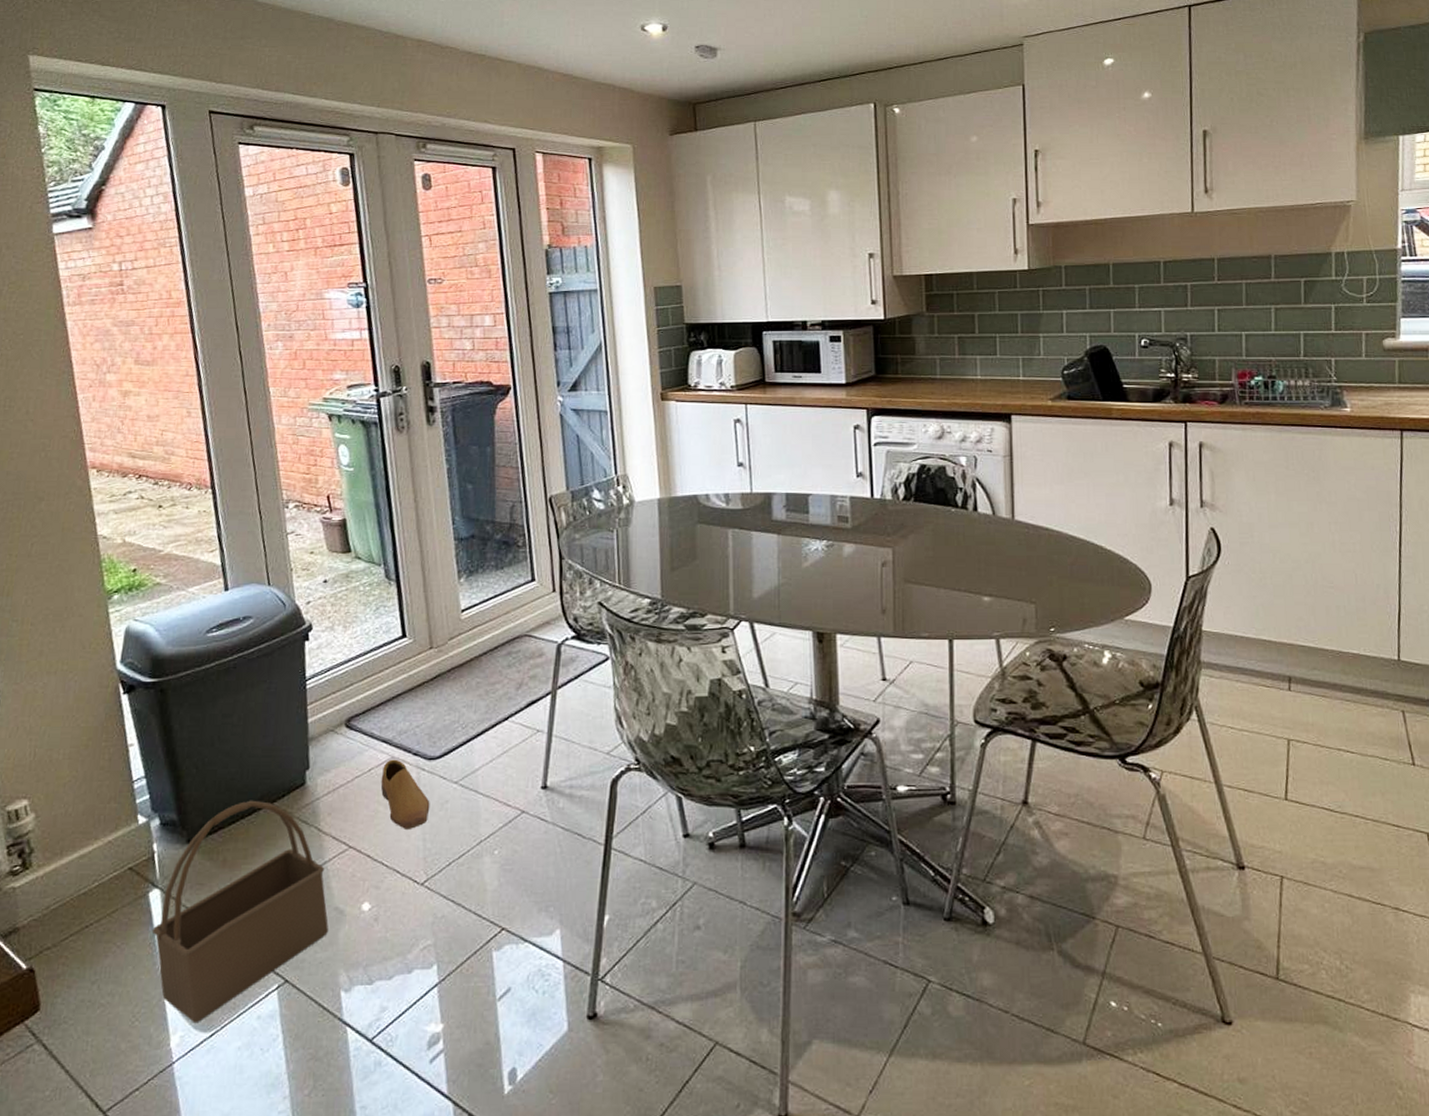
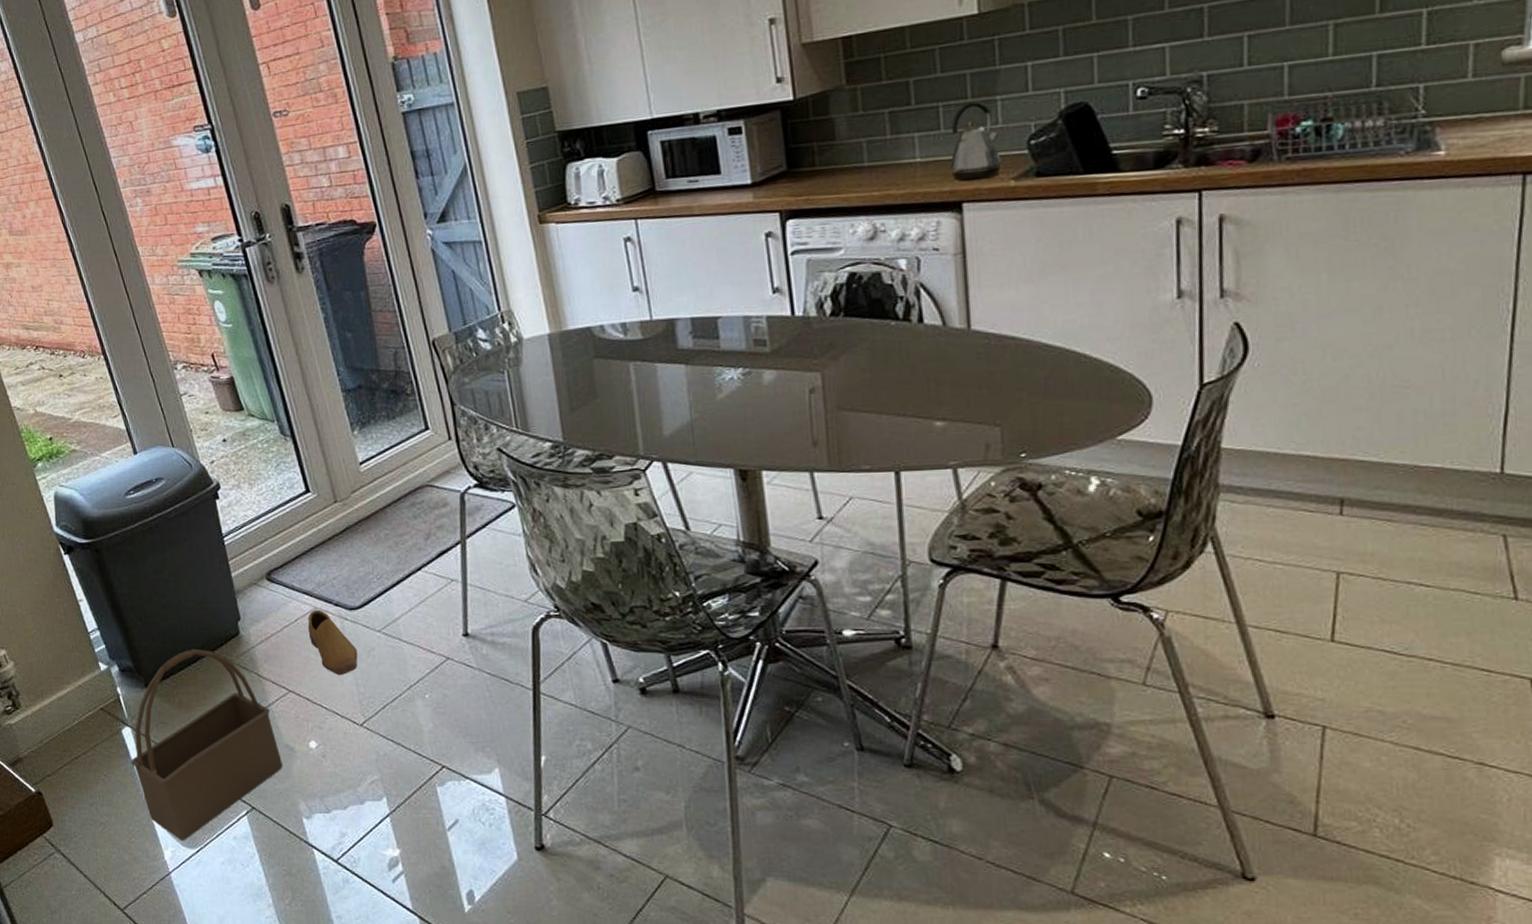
kettle: none [1002,336,1042,399] -> present [949,101,1001,182]

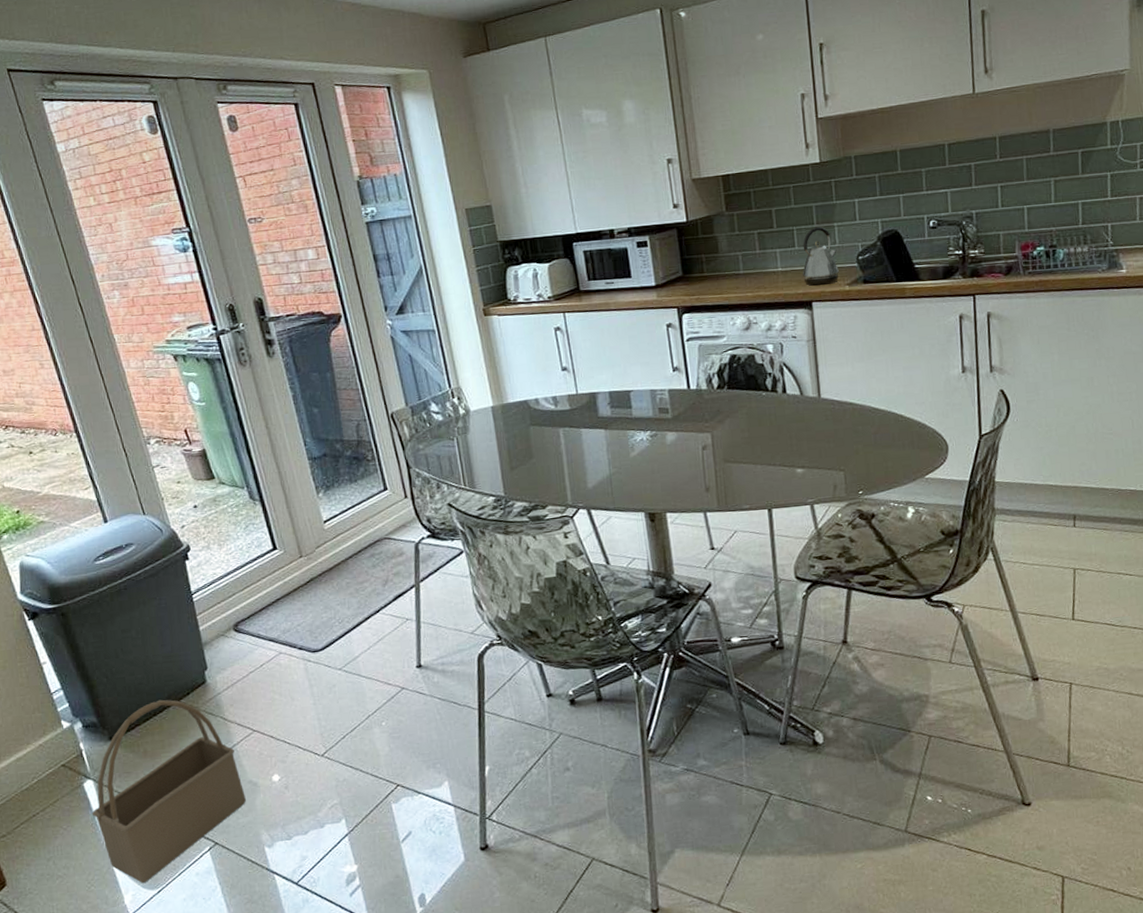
shoe: present [307,609,358,675] -> none [272,654,320,712]

